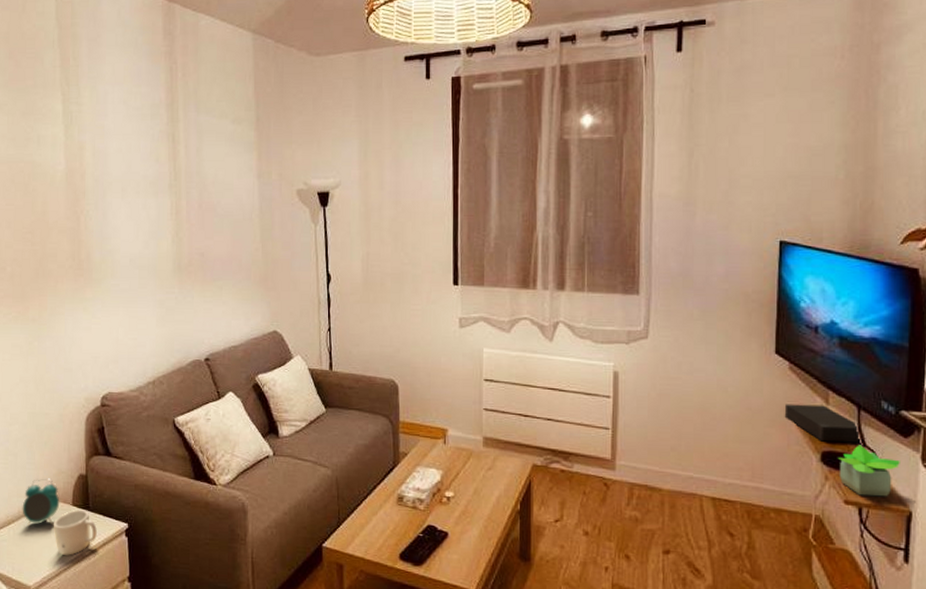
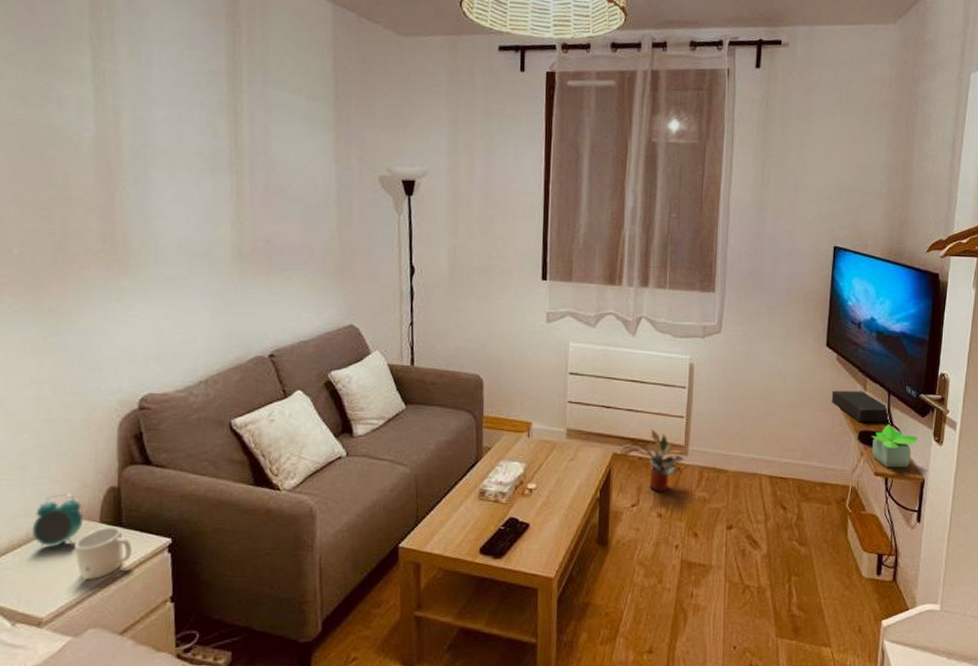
potted plant: none [561,440,614,509] -> present [639,429,687,492]

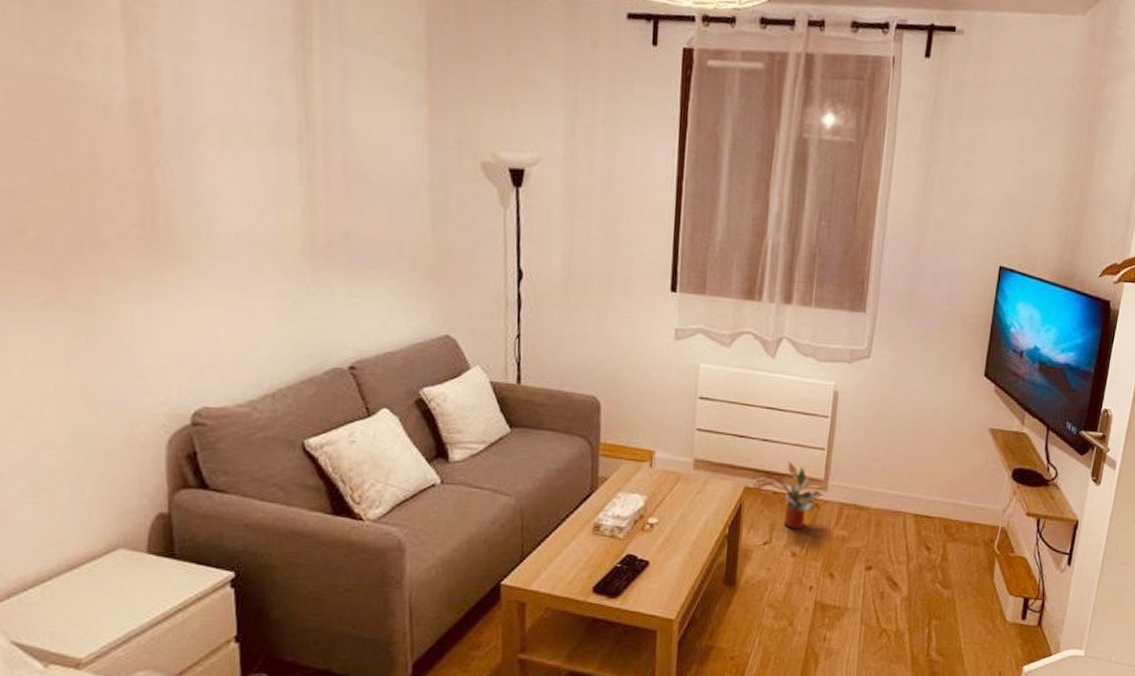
alarm clock: present [32,493,84,549] -> none [64,520,127,582]
mug: present [74,526,132,579] -> none [116,558,187,616]
game console: present [831,390,891,423] -> none [985,424,1048,461]
potted plant: present [871,424,918,468] -> none [1024,462,1075,509]

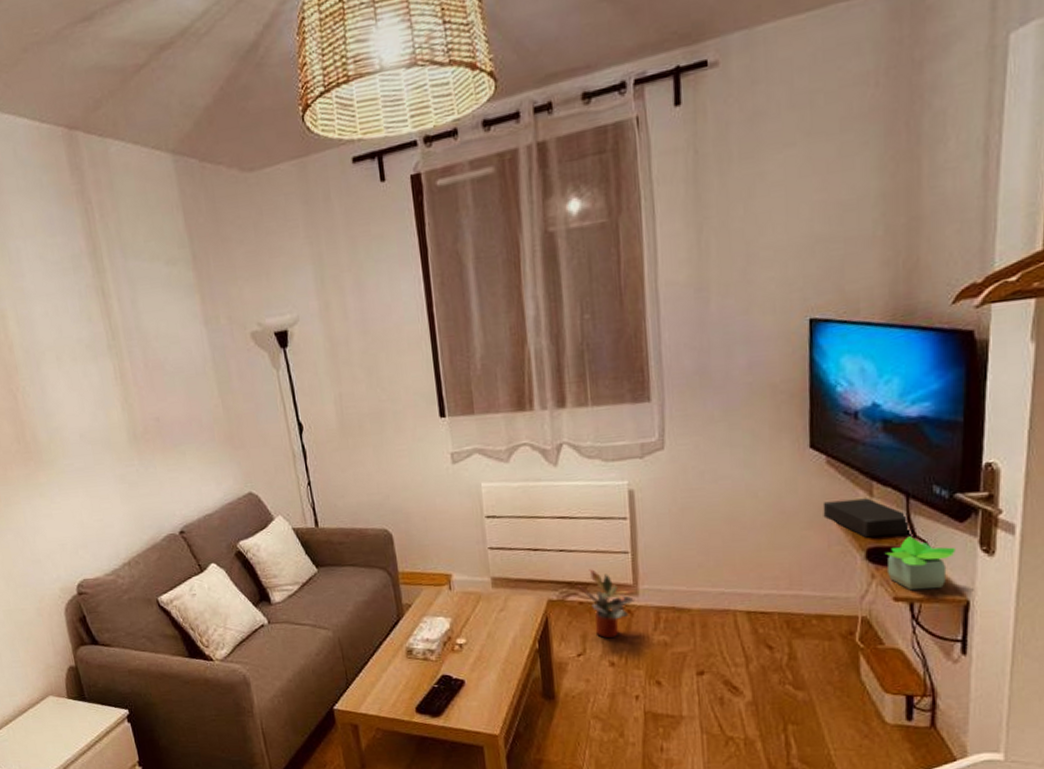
game console: none [985,424,1048,461] -> present [822,498,913,538]
potted plant: none [1024,462,1075,509] -> present [886,536,955,591]

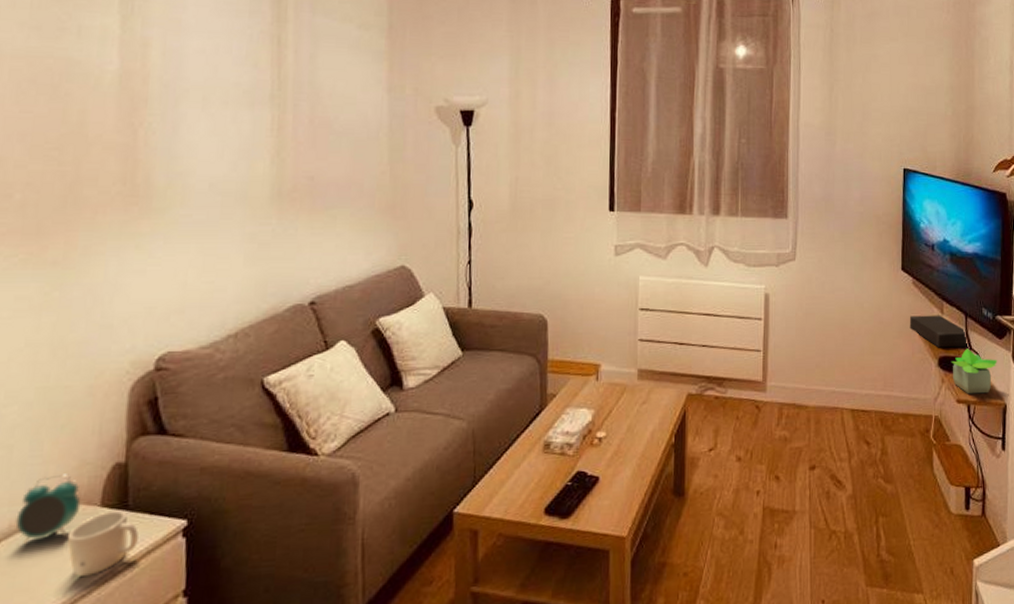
alarm clock: none [16,674,55,723] -> present [15,474,81,544]
mug: none [51,701,99,748] -> present [67,510,139,576]
potted plant: present [578,569,637,639] -> none [715,365,765,434]

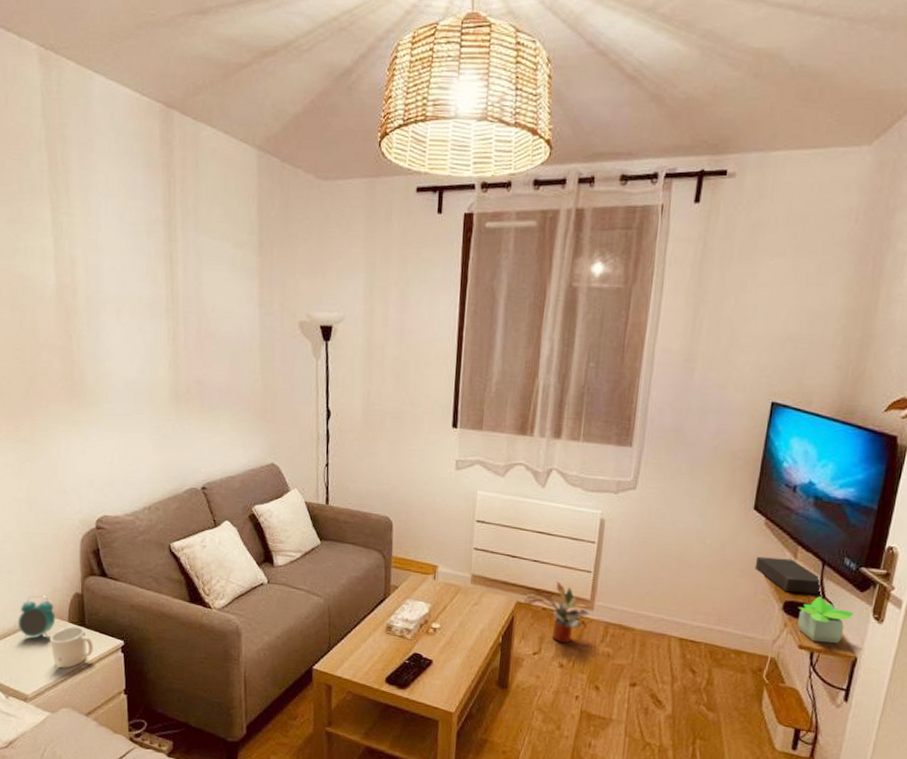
potted plant: none [715,365,765,434] -> present [544,581,592,644]

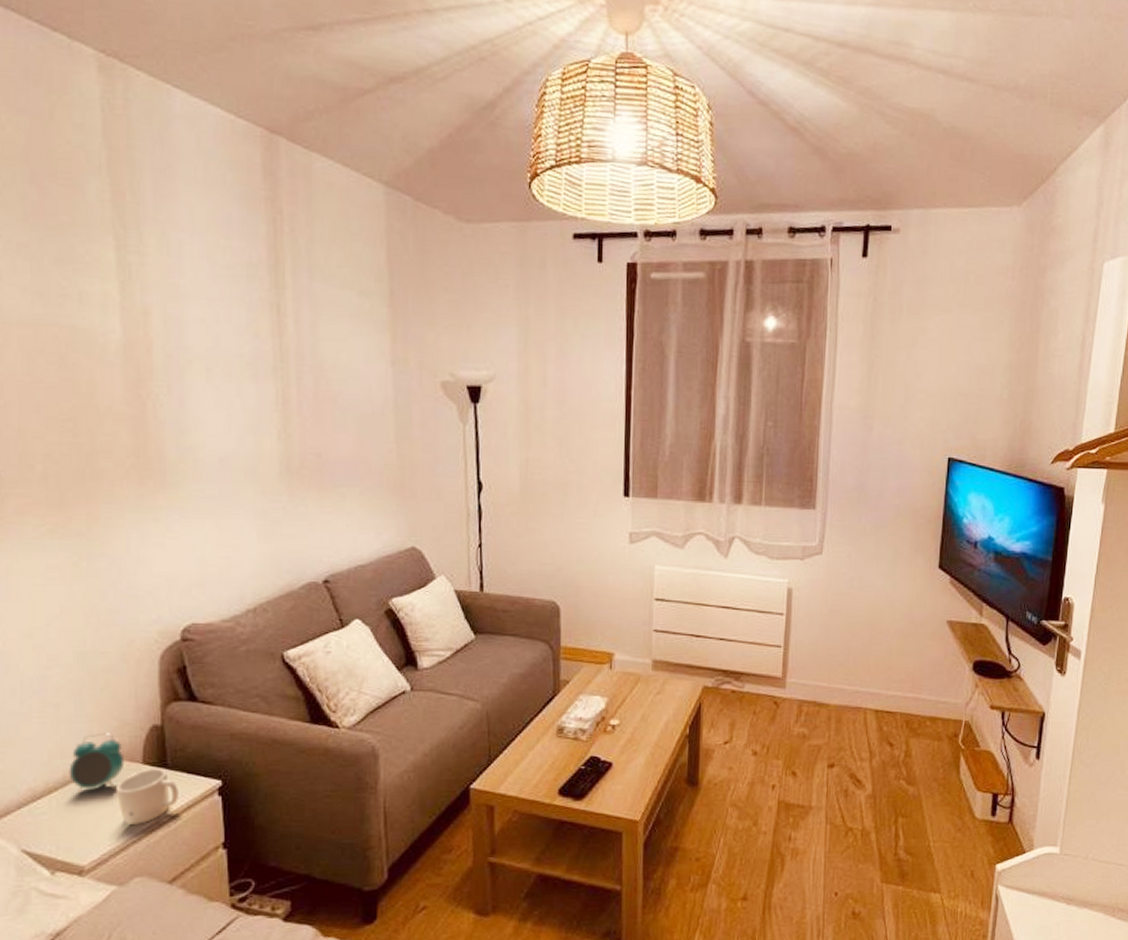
potted plant: present [544,581,592,644] -> none [732,660,784,728]
game console: present [754,556,823,595] -> none [943,617,1009,652]
potted plant: present [797,596,854,644] -> none [987,653,1038,701]

